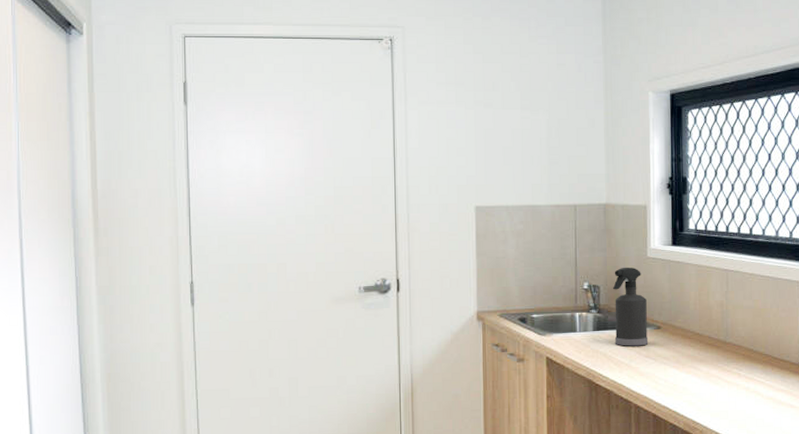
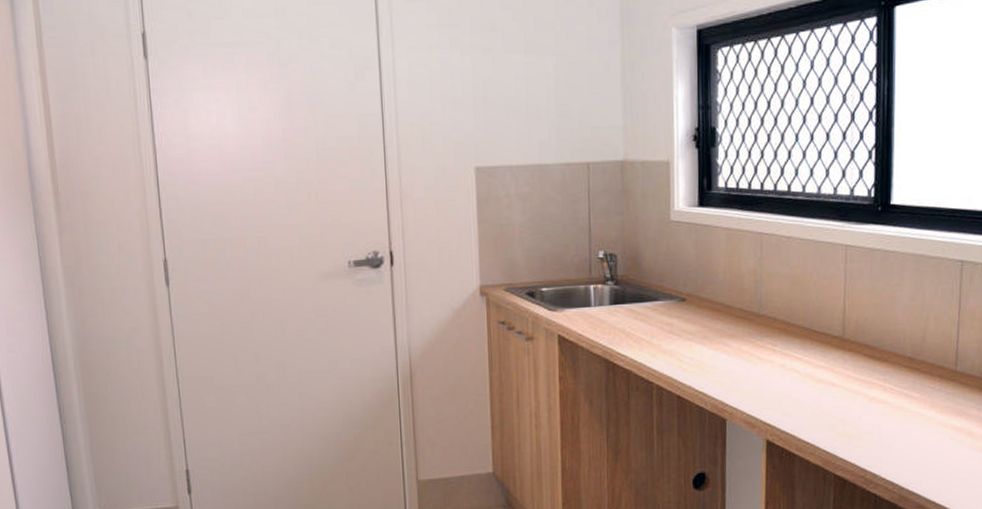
spray bottle: present [612,267,649,346] -> none [631,232,672,322]

